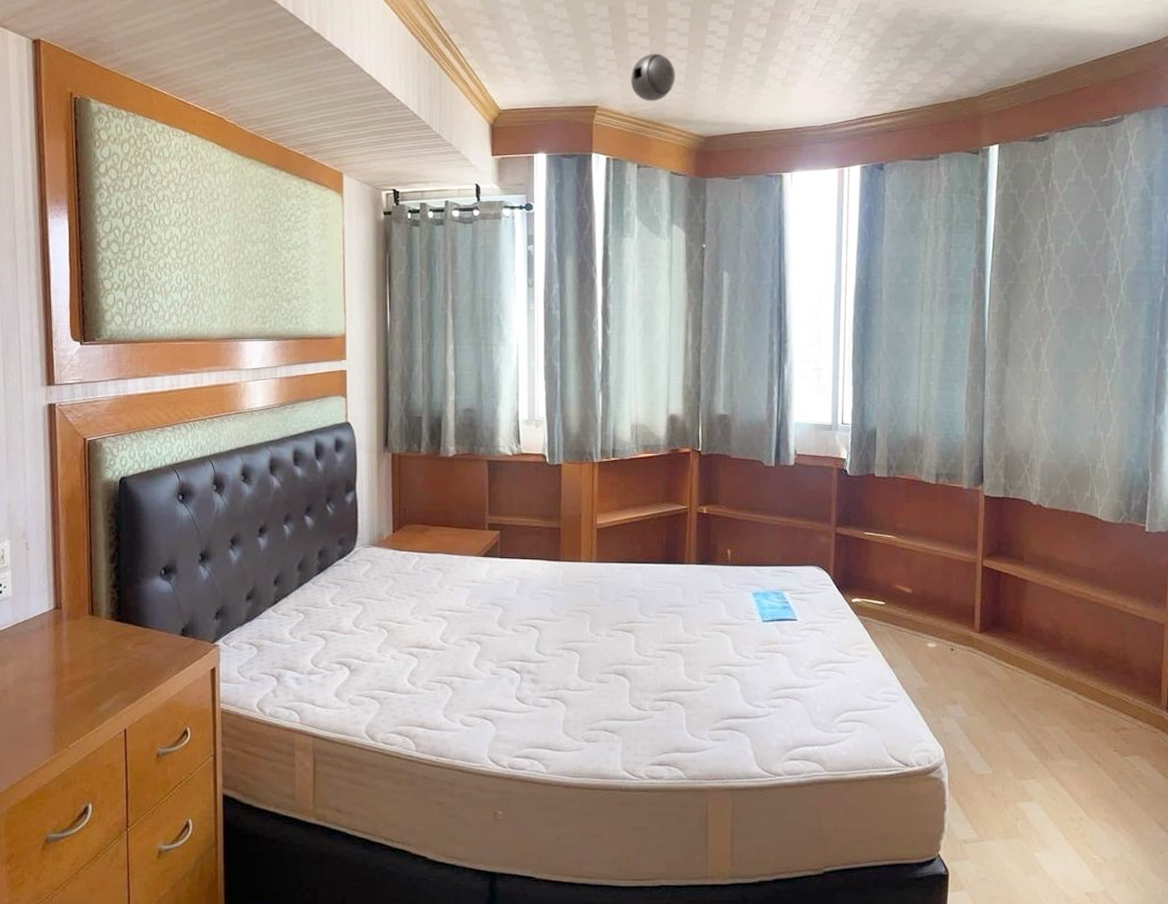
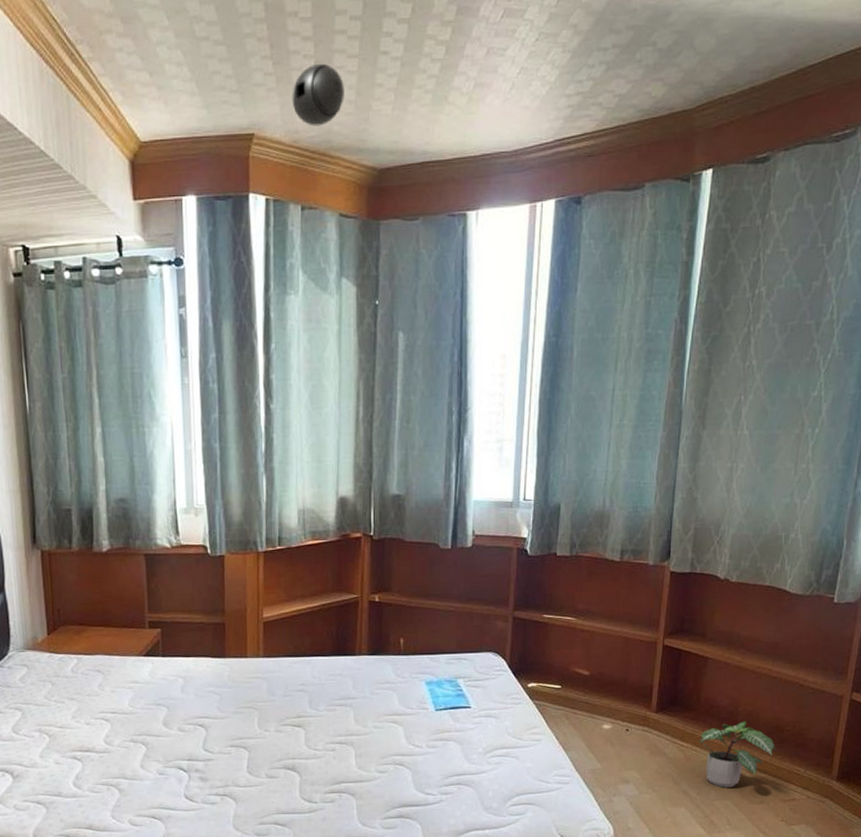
potted plant: none [1023,645,1102,713] -> present [698,721,776,788]

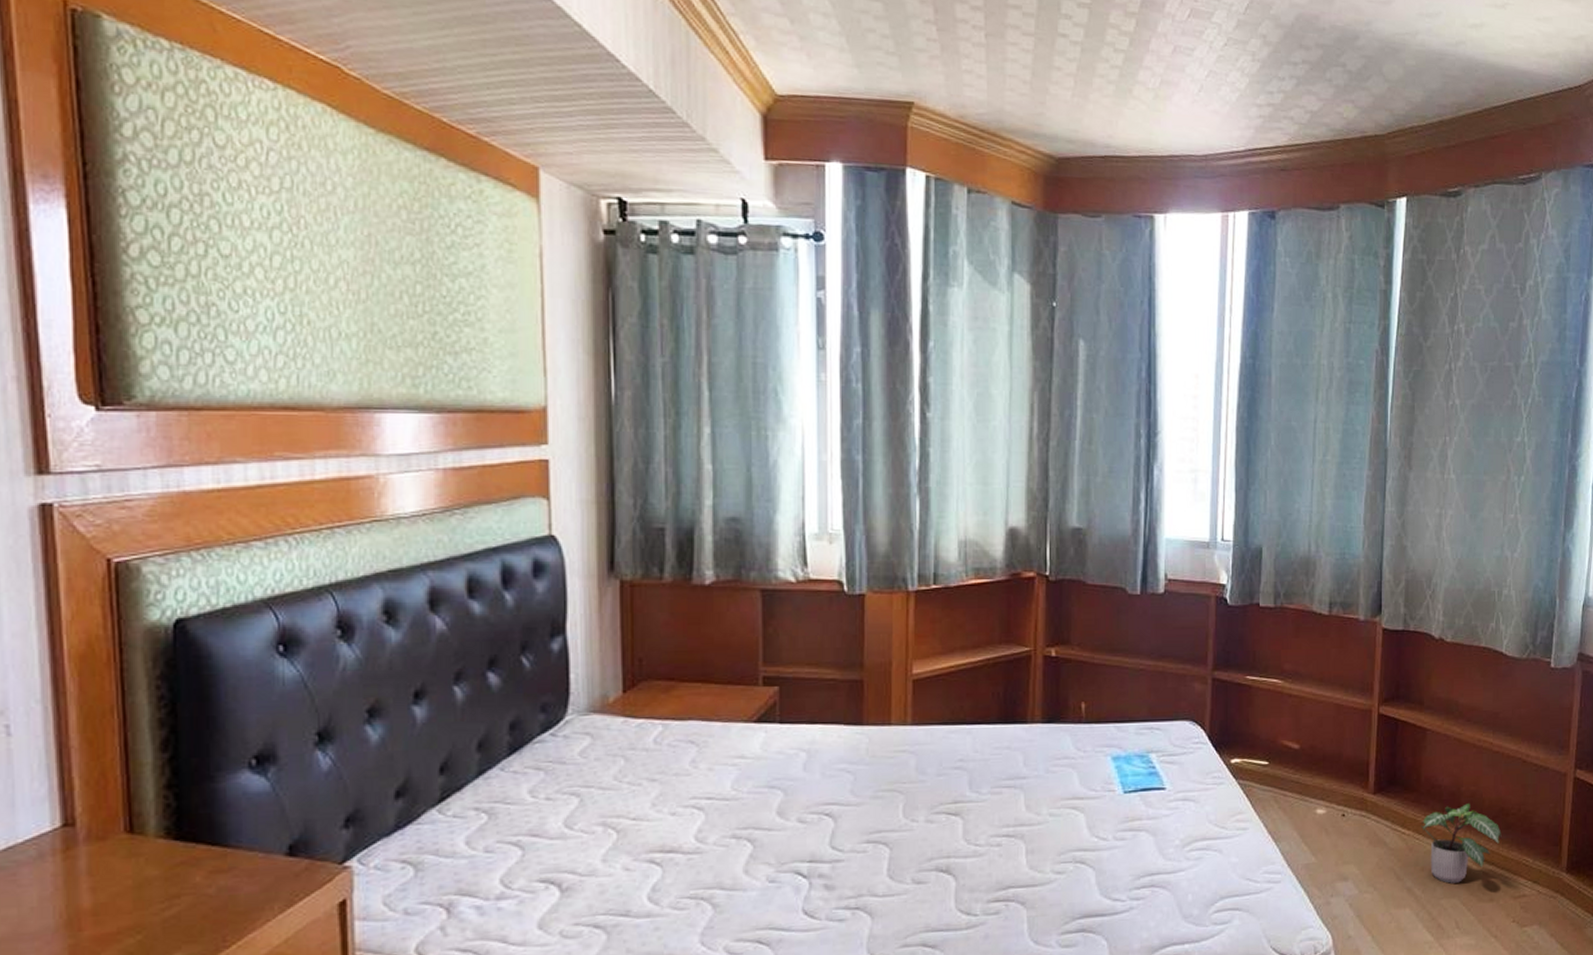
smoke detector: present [292,63,344,127] -> none [958,36,1018,104]

